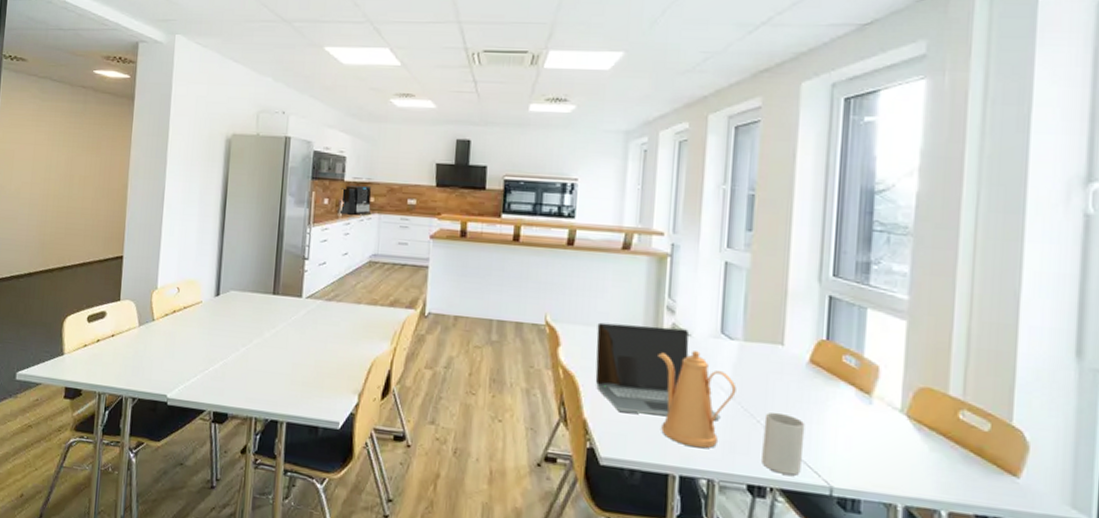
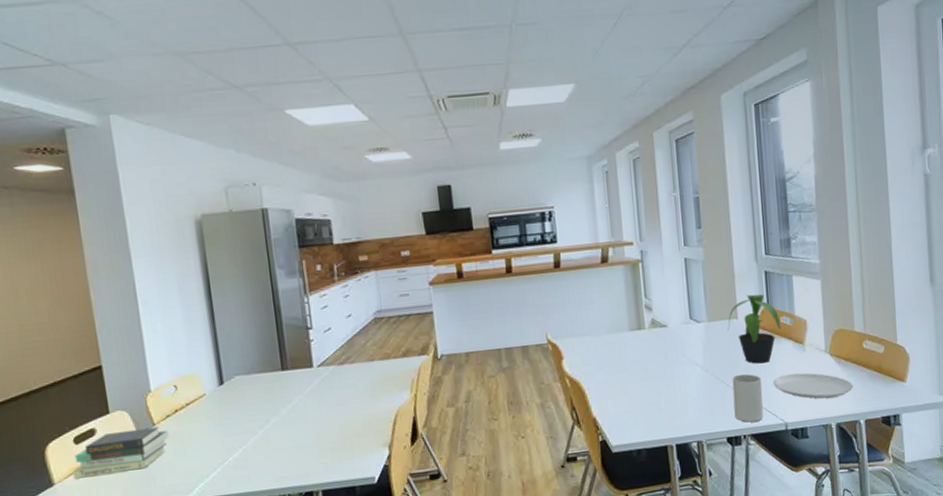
books: none [80,319,164,359] -> present [72,427,169,479]
coffee machine: present [339,185,372,216] -> none [331,244,366,277]
laptop: present [595,322,721,420] -> none [591,322,700,403]
coffee pot: present [658,351,737,449] -> none [644,338,708,419]
potted plant: none [768,319,842,407] -> present [728,294,781,364]
plate: none [819,427,936,473] -> present [772,373,853,399]

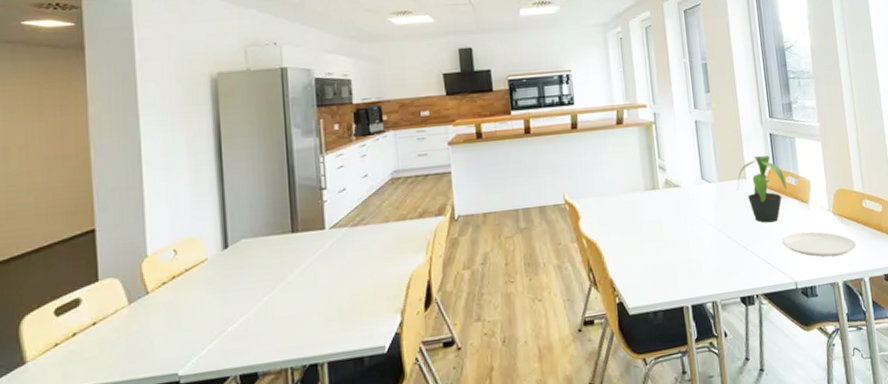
books: present [72,427,169,479] -> none [49,295,163,356]
coffee machine: none [331,244,366,277] -> present [350,104,385,137]
cup: present [732,373,763,423] -> none [743,233,774,282]

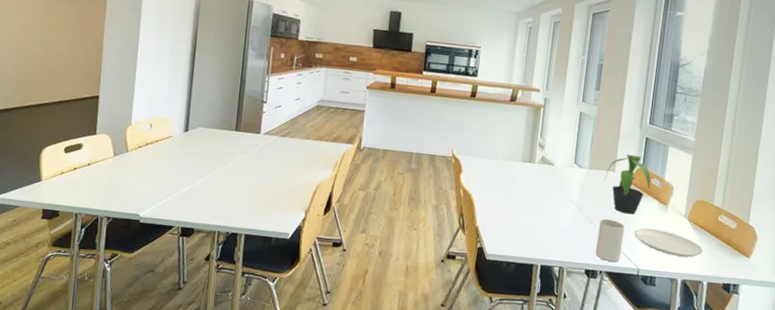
coffee machine: present [350,104,385,137] -> none [293,43,321,69]
cup: none [743,233,774,282] -> present [595,218,625,262]

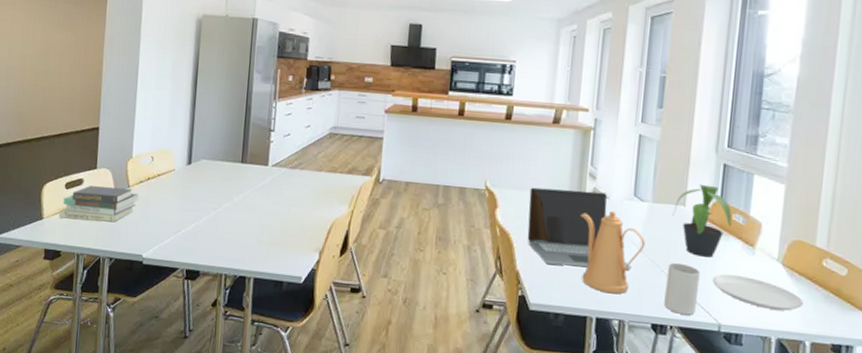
books: none [57,150,137,184] -> present [58,186,139,223]
coffee machine: none [293,43,321,69] -> present [302,64,332,92]
laptop: none [486,155,571,225] -> present [527,187,632,270]
coffee pot: none [530,176,582,246] -> present [581,211,645,294]

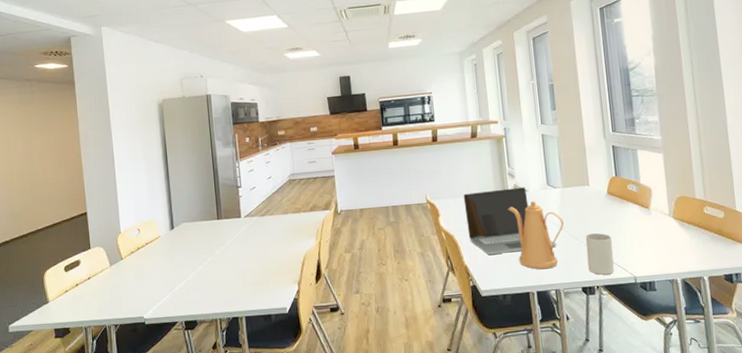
books: present [58,186,139,223] -> none [62,260,132,298]
coffee machine: present [302,64,332,92] -> none [257,122,284,148]
potted plant: present [672,184,732,258] -> none [580,165,628,225]
plate: present [711,274,804,311] -> none [622,233,696,257]

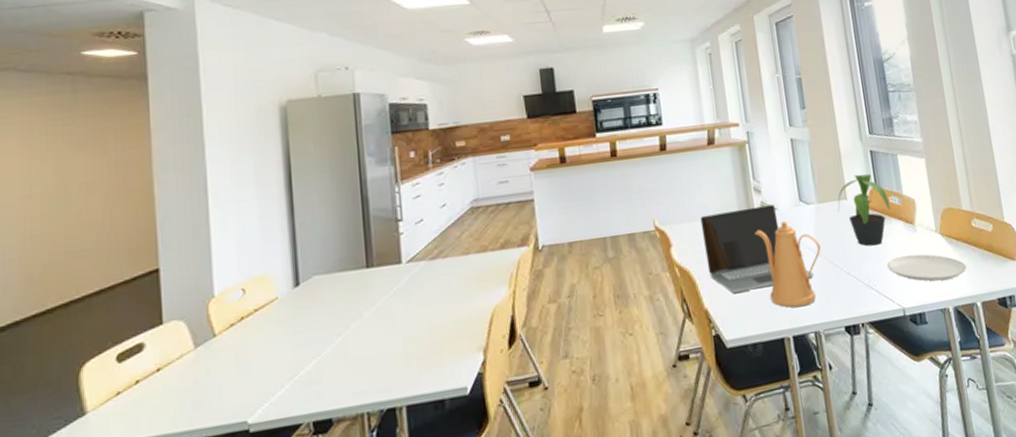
potted plant: none [580,165,628,225] -> present [838,174,891,246]
cup: present [585,232,614,275] -> none [845,257,880,310]
plate: none [622,233,696,257] -> present [886,254,967,281]

